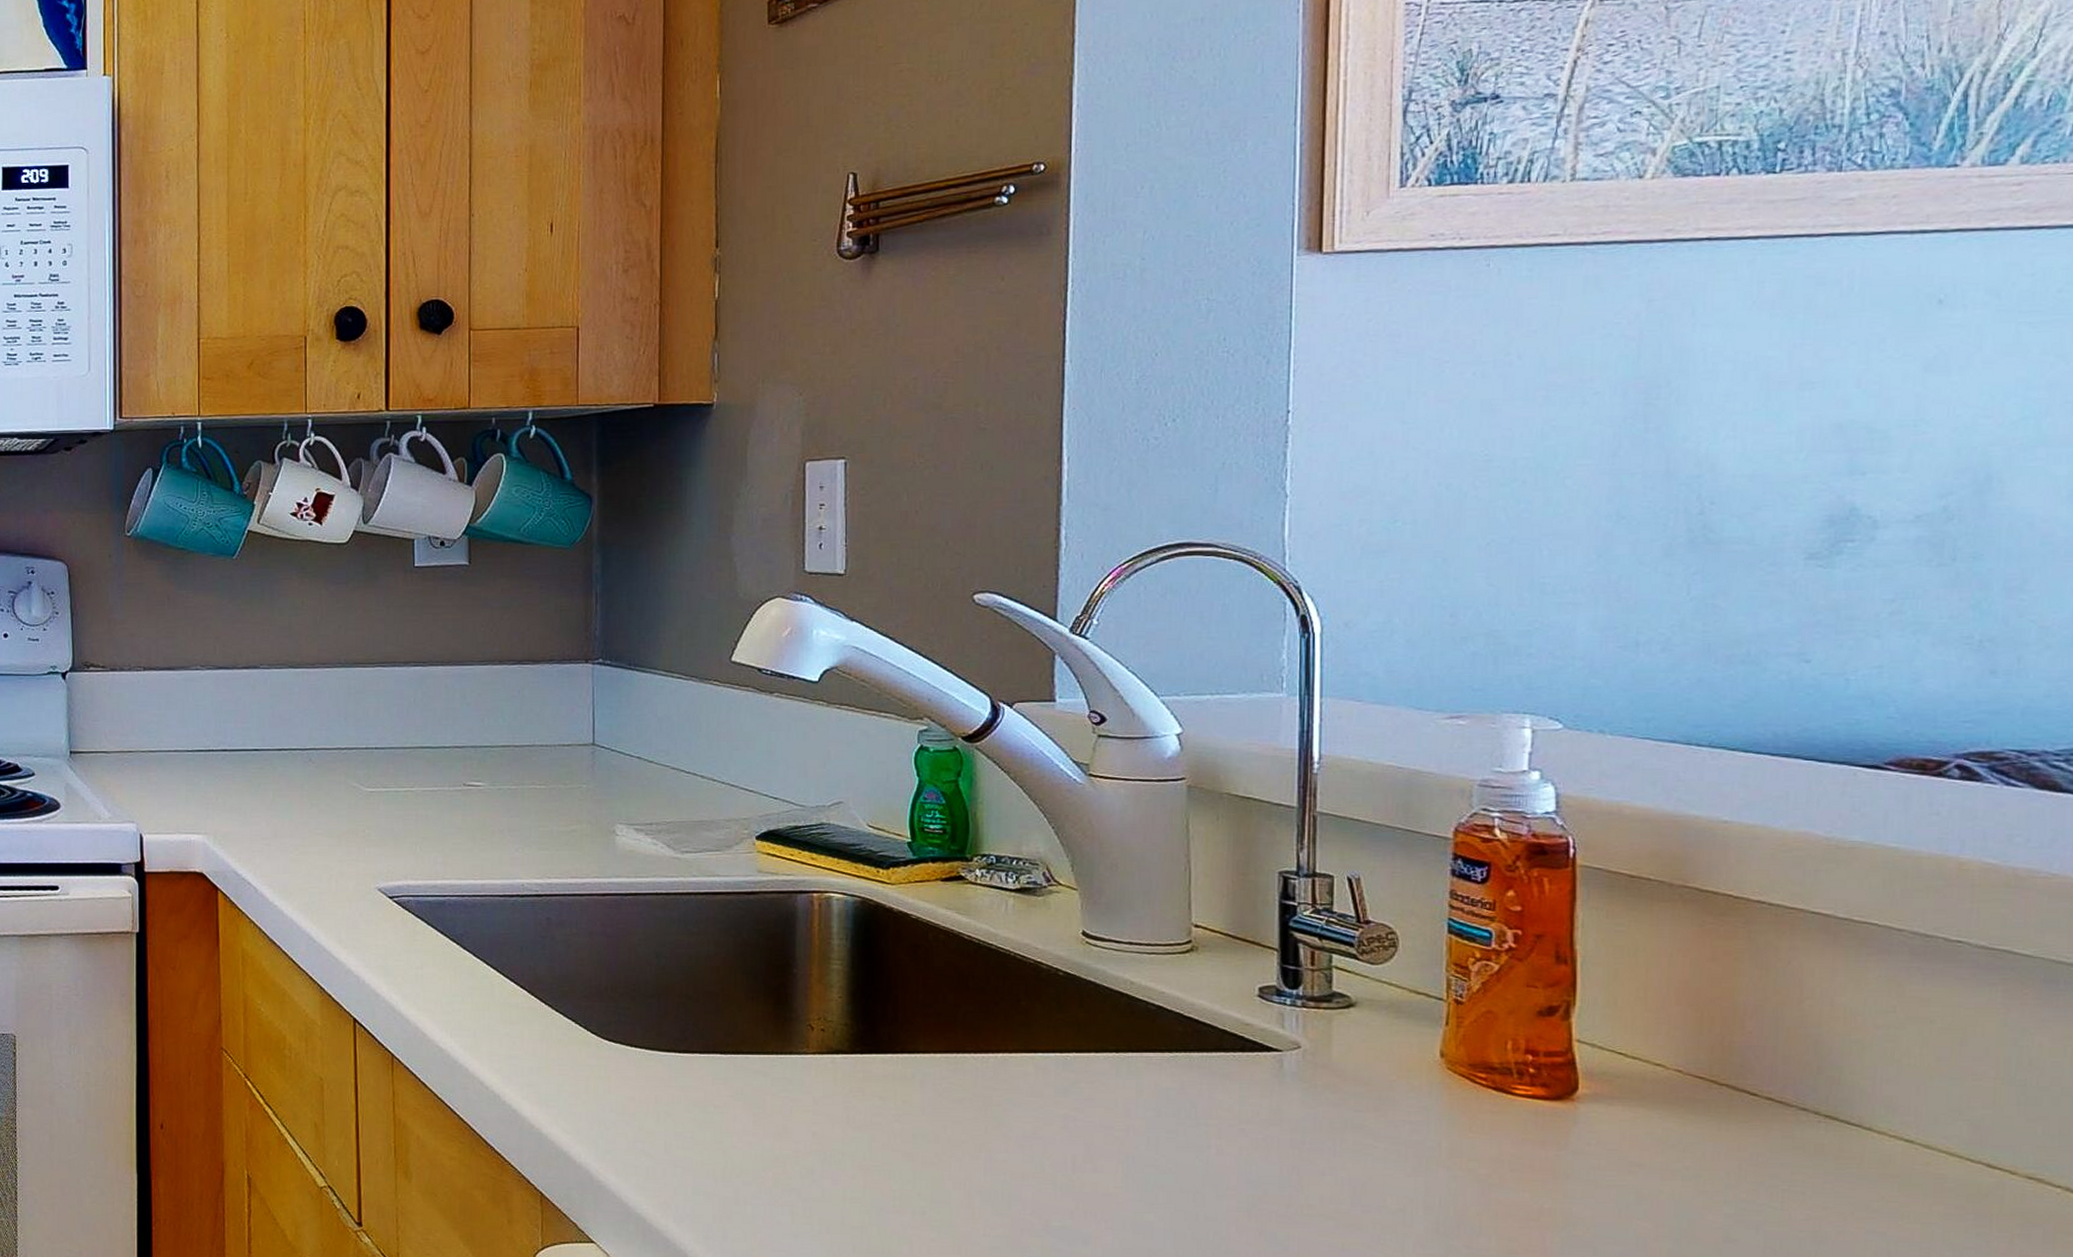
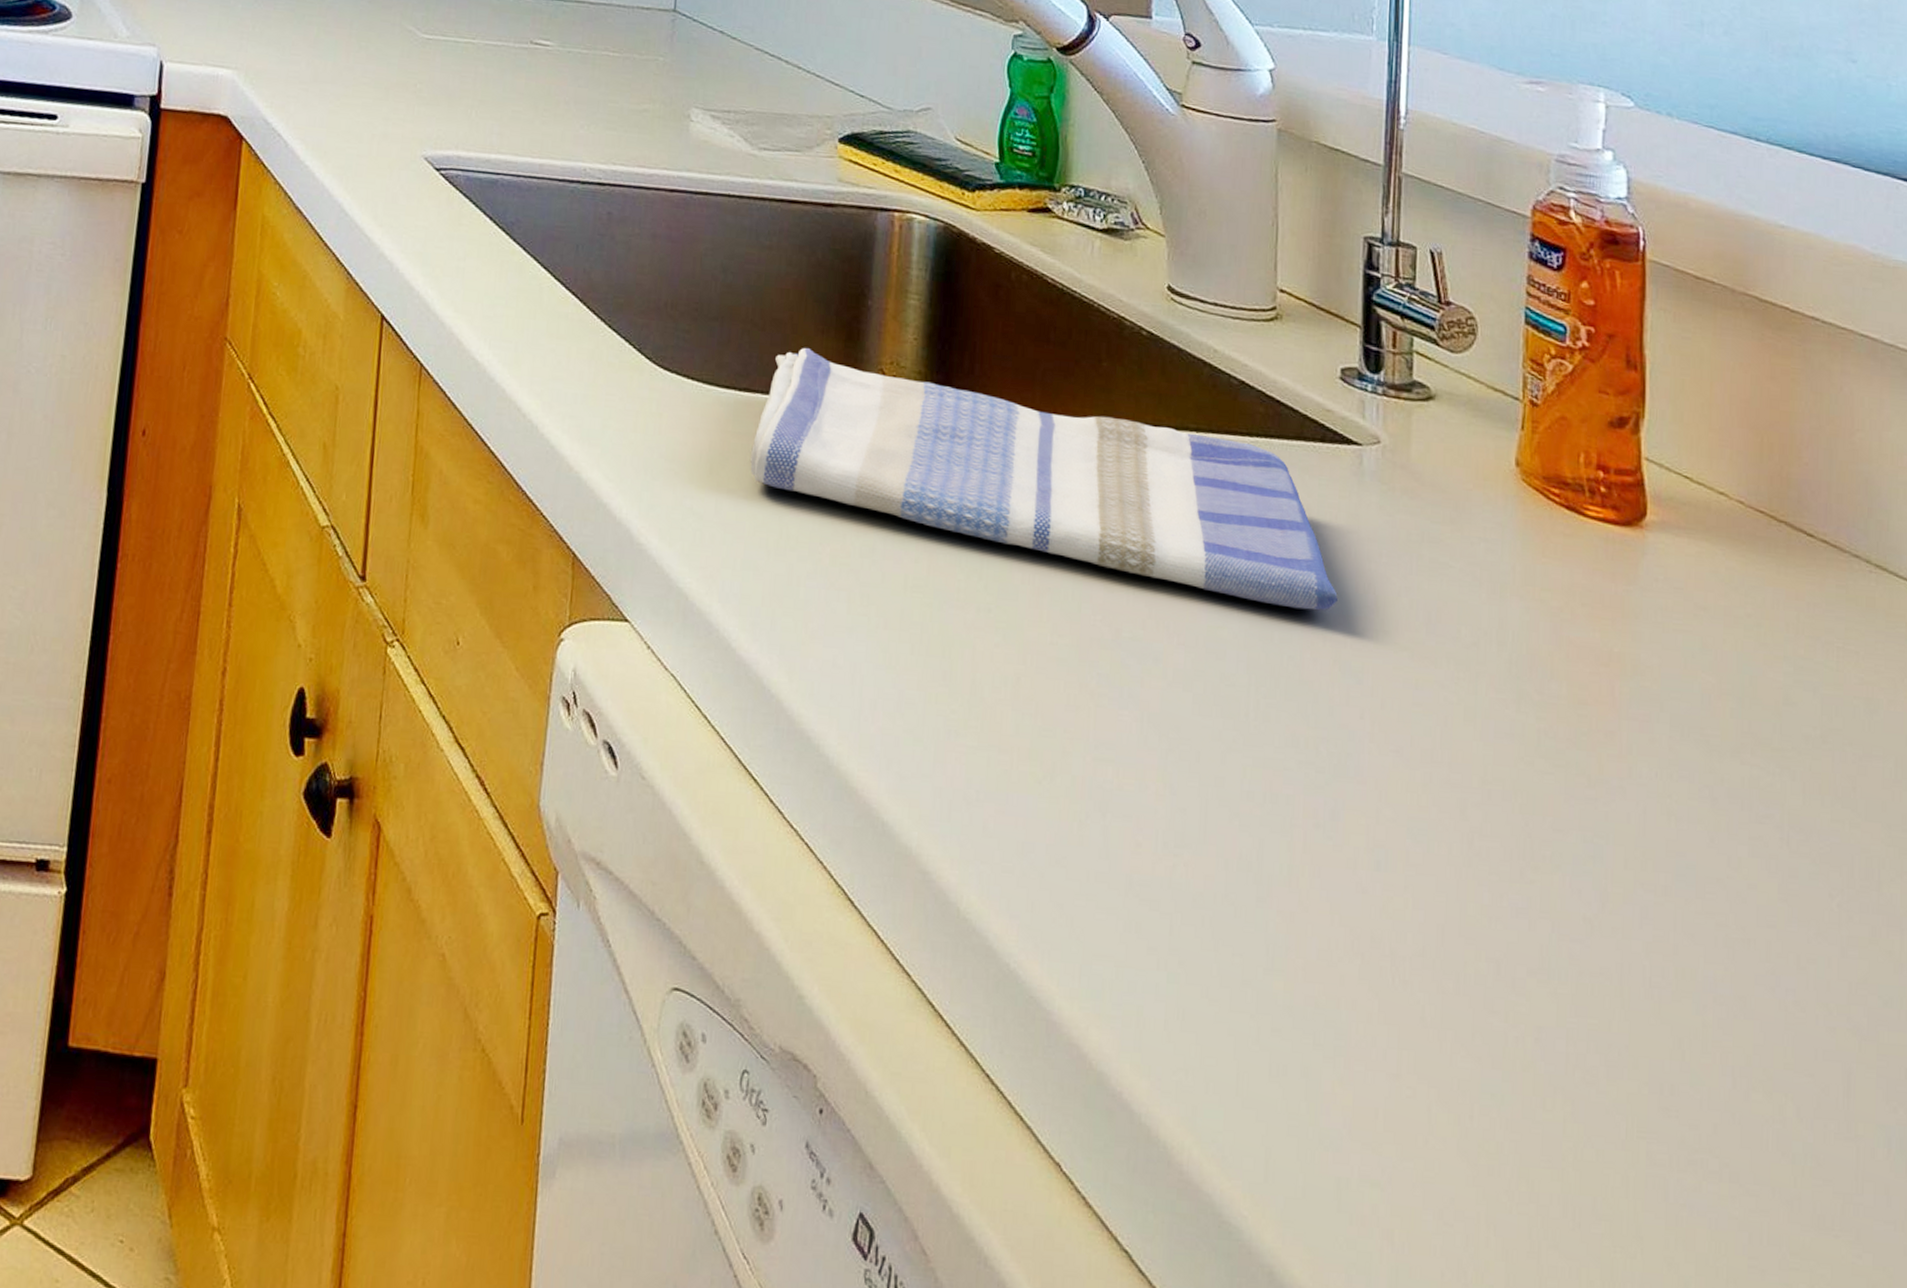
dish towel: none [694,1013,1261,1193] -> present [750,348,1338,611]

